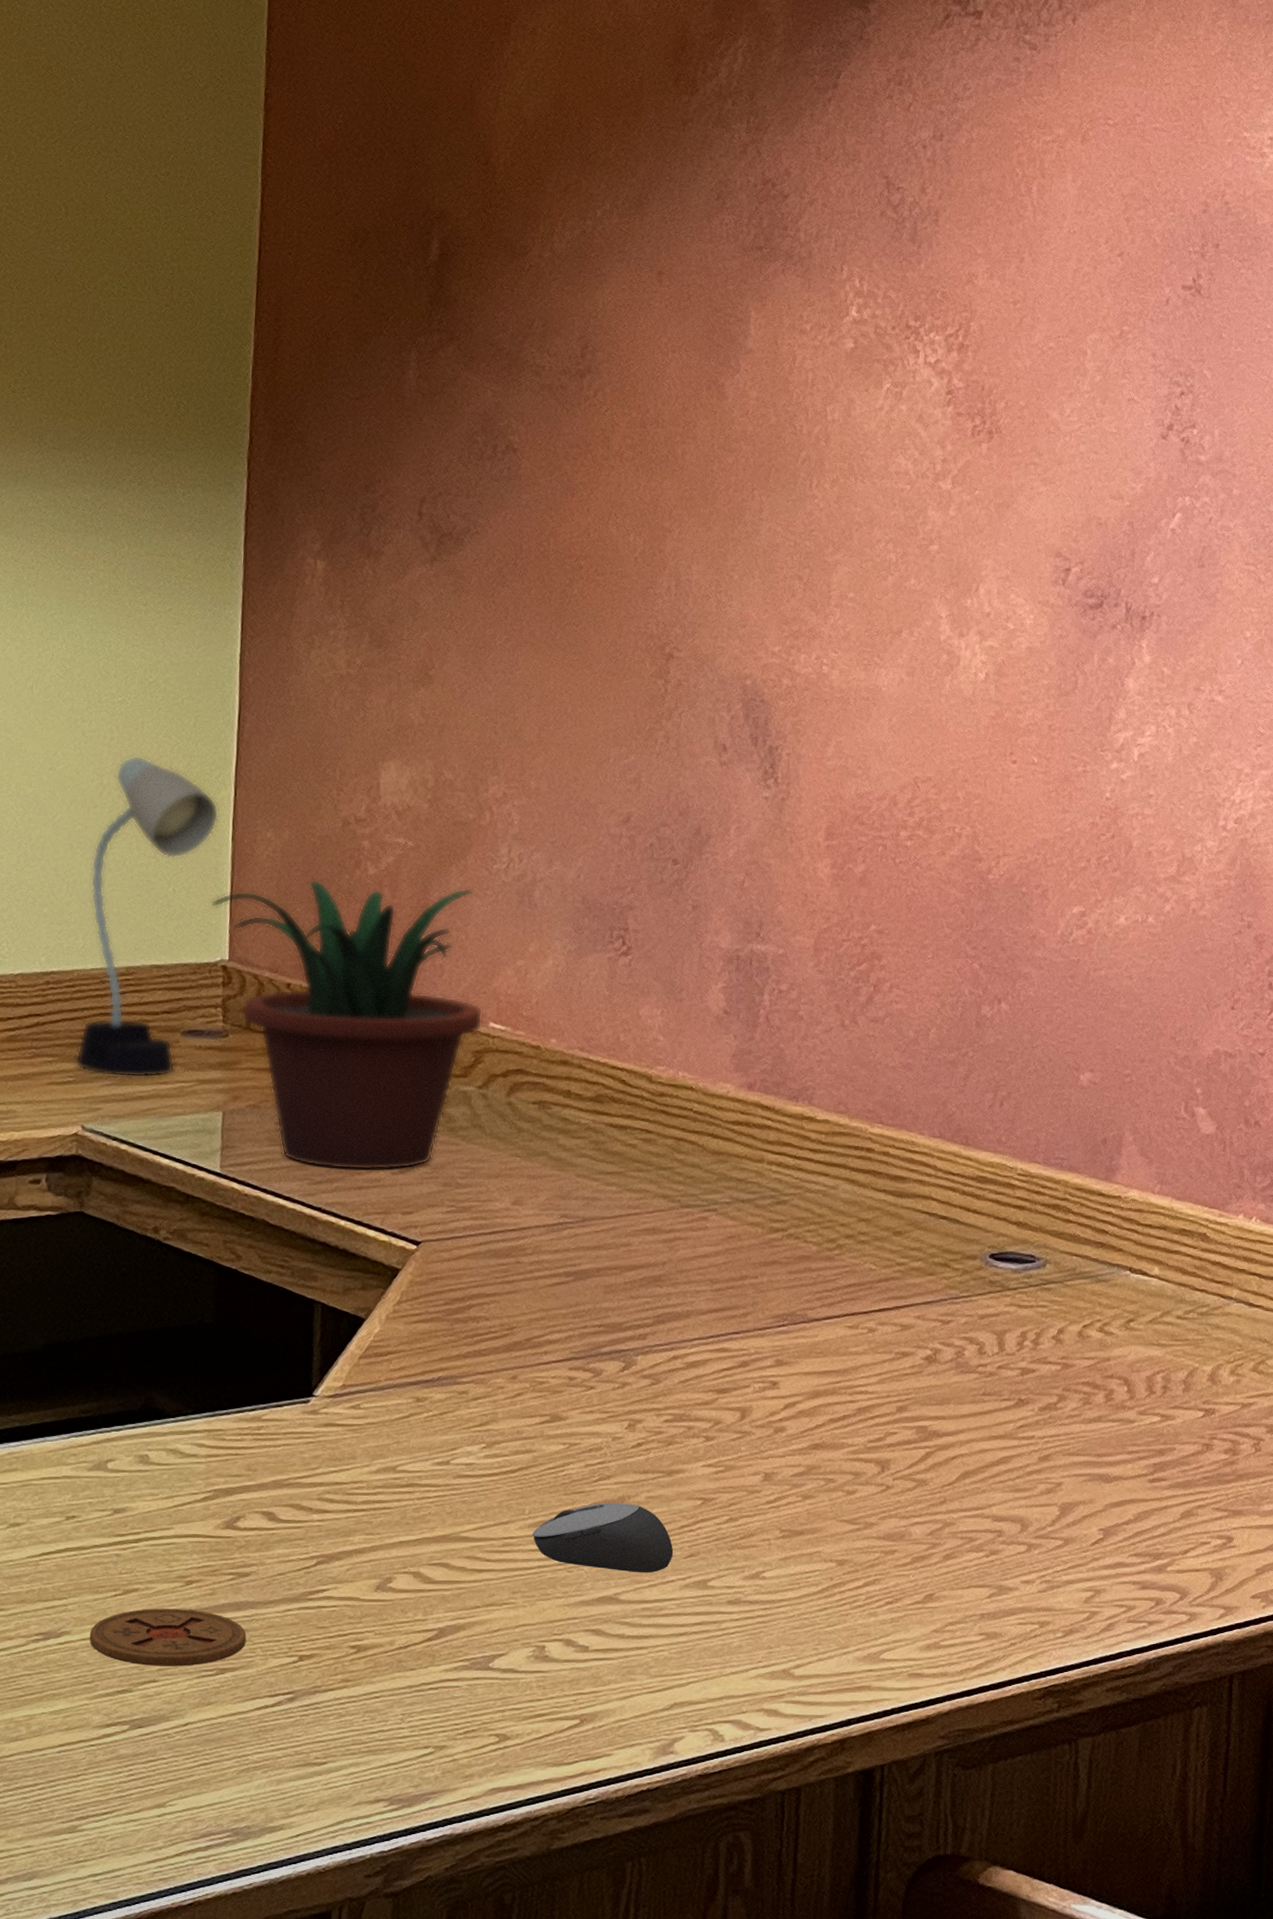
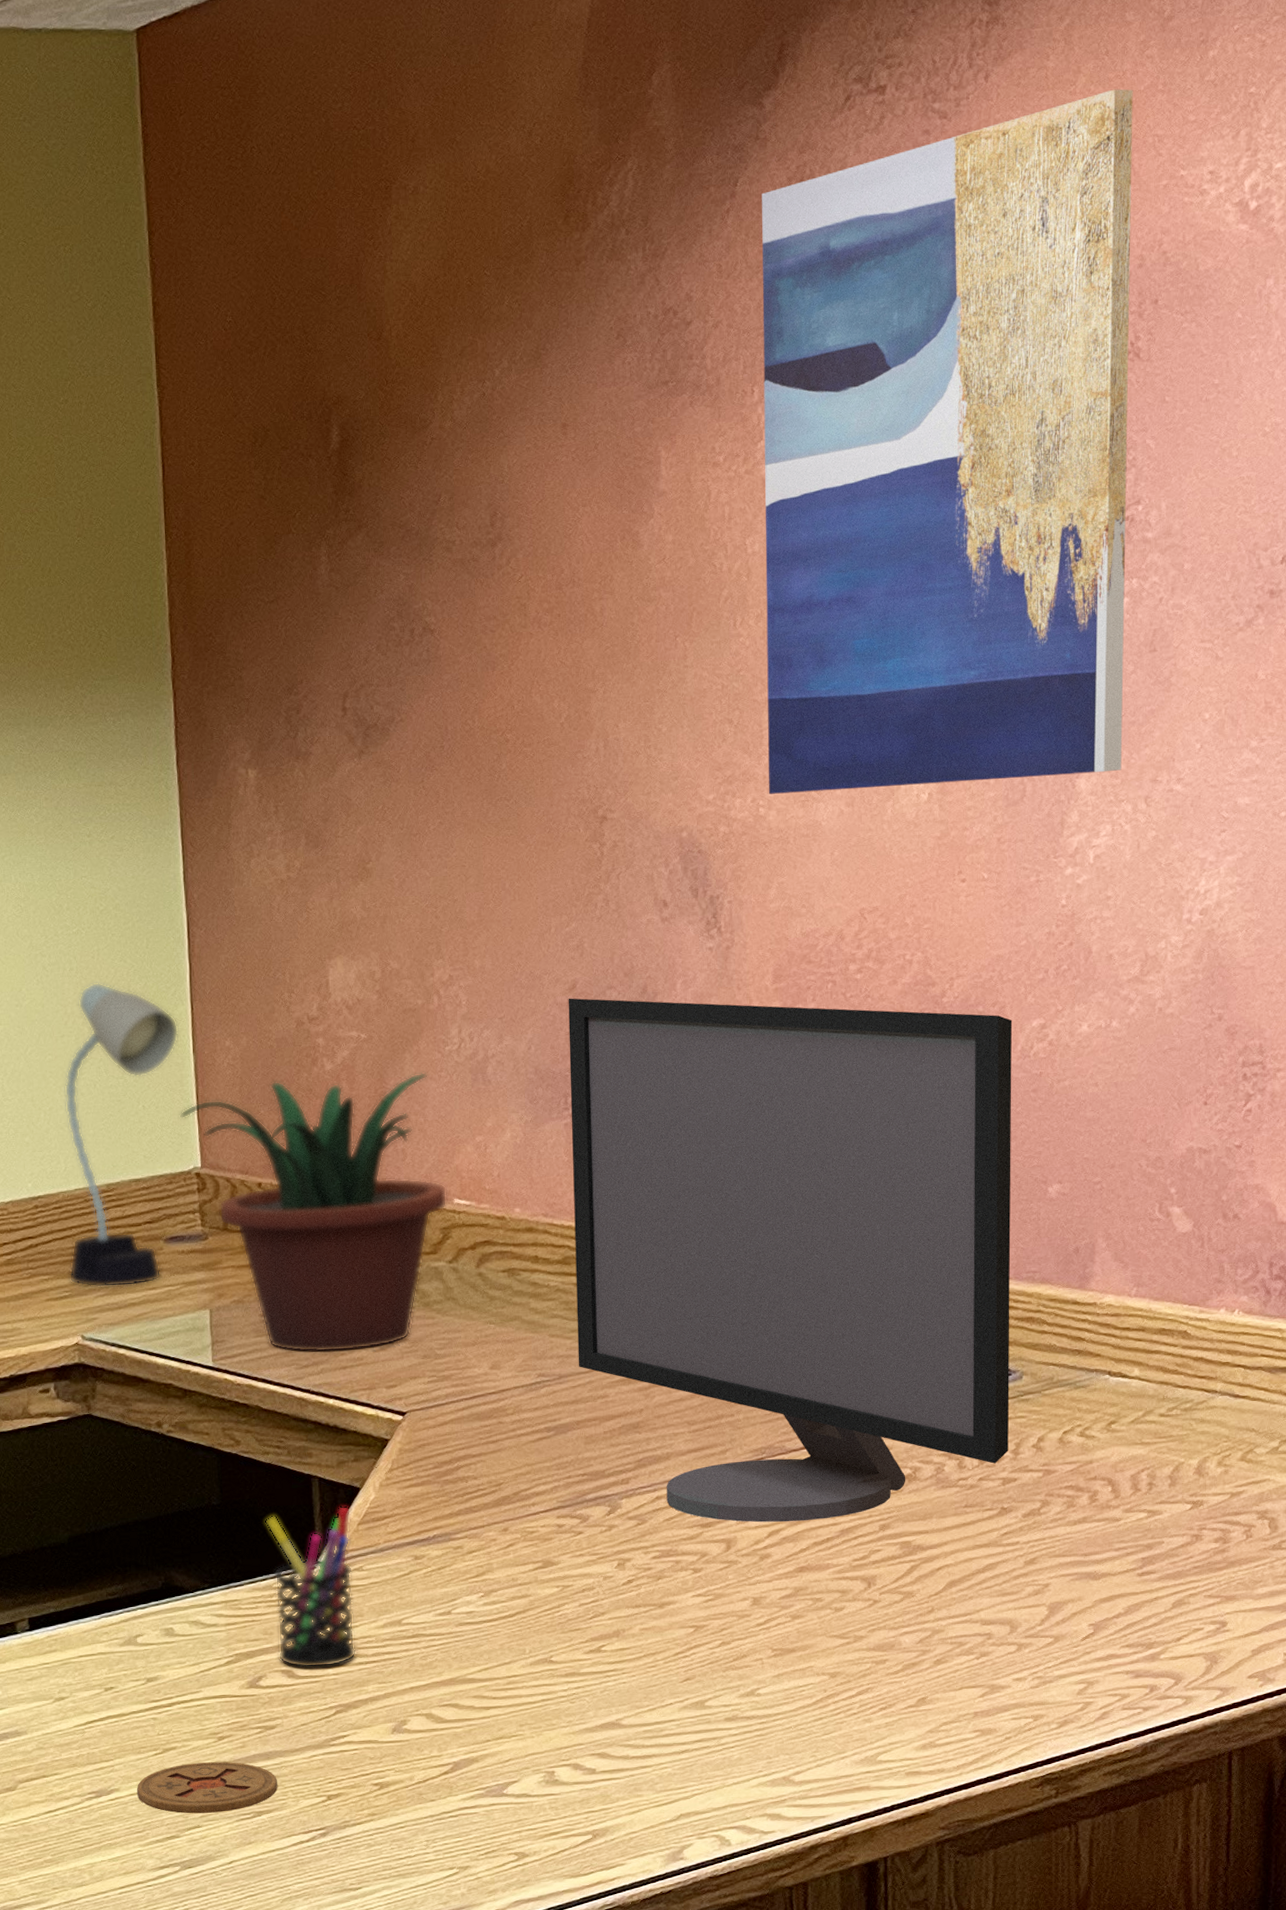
pen holder: none [260,1336,353,1512] -> present [265,1505,357,1668]
computer mouse: present [532,1502,674,1573] -> none [534,1636,670,1699]
computer monitor: none [603,830,1054,1396] -> present [568,998,1013,1523]
wall art: none [832,50,1205,676] -> present [762,89,1133,794]

